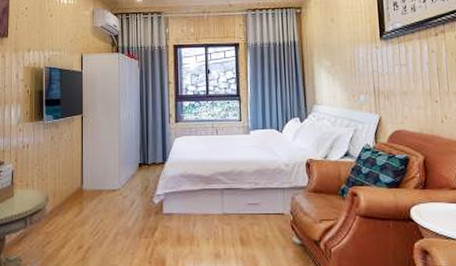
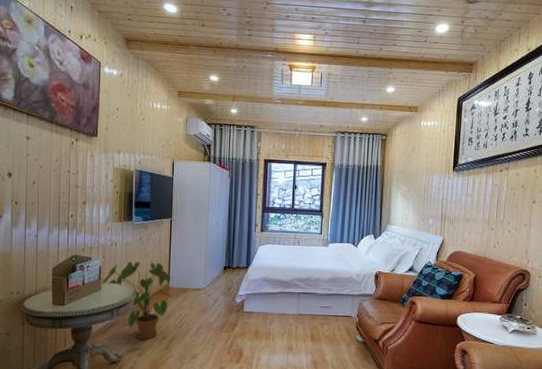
house plant: none [14,163,87,250] -> present [101,261,173,339]

